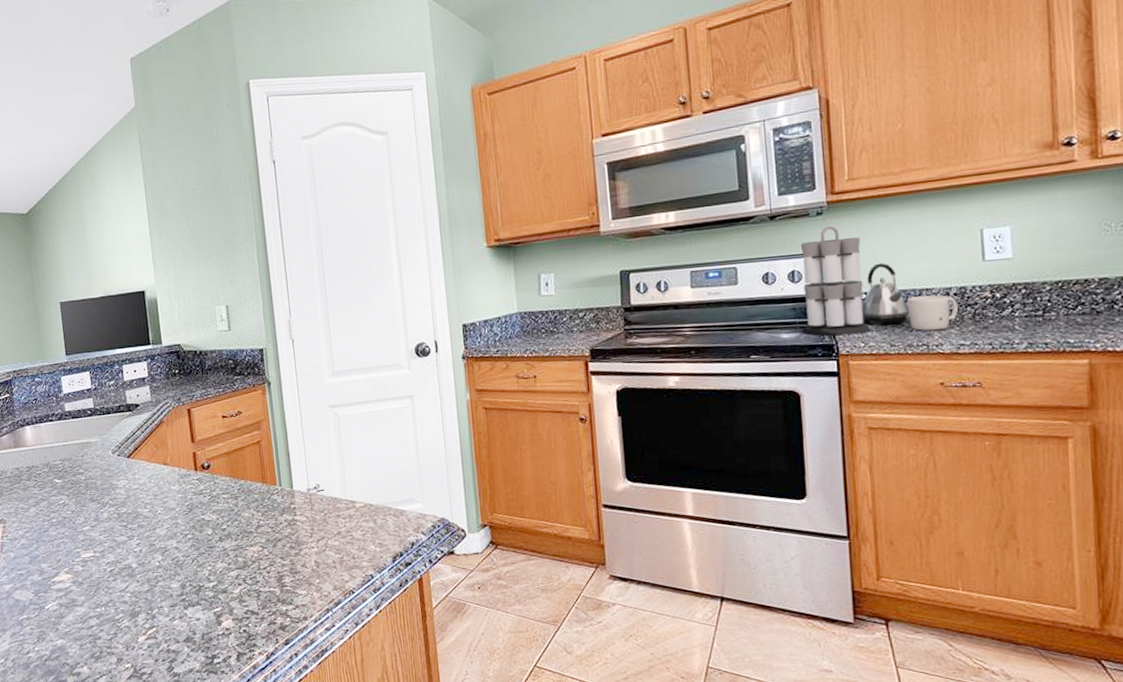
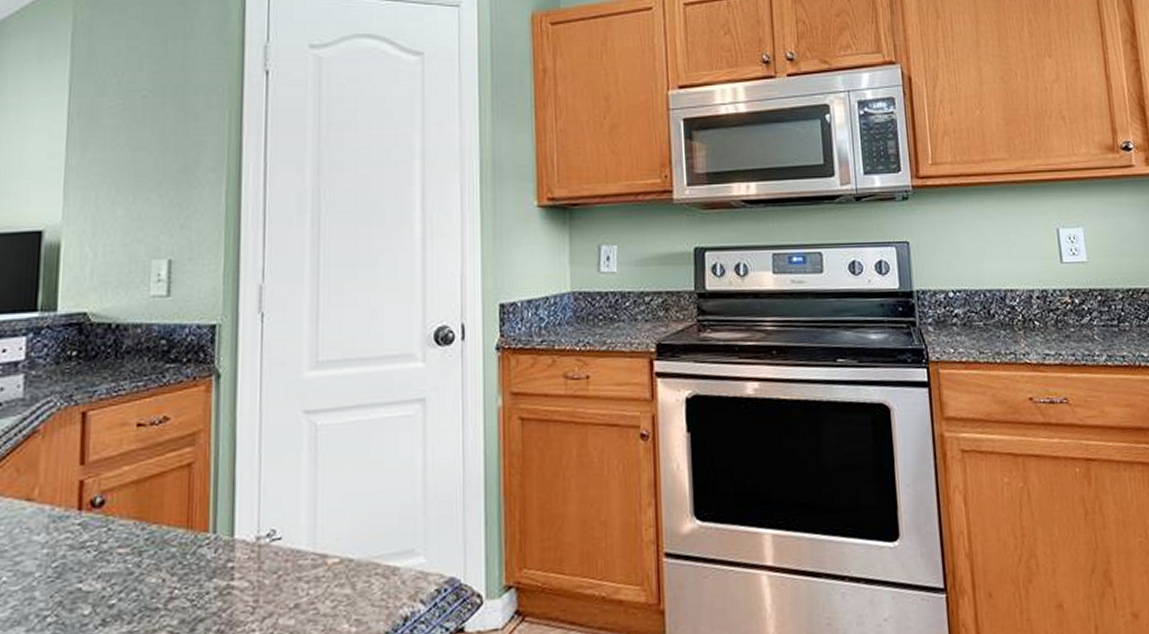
spice rack: present [800,226,871,336] -> none [887,213,959,339]
kettle: present [862,262,910,326] -> none [949,258,996,329]
mug: present [907,295,958,331] -> none [993,297,1042,338]

